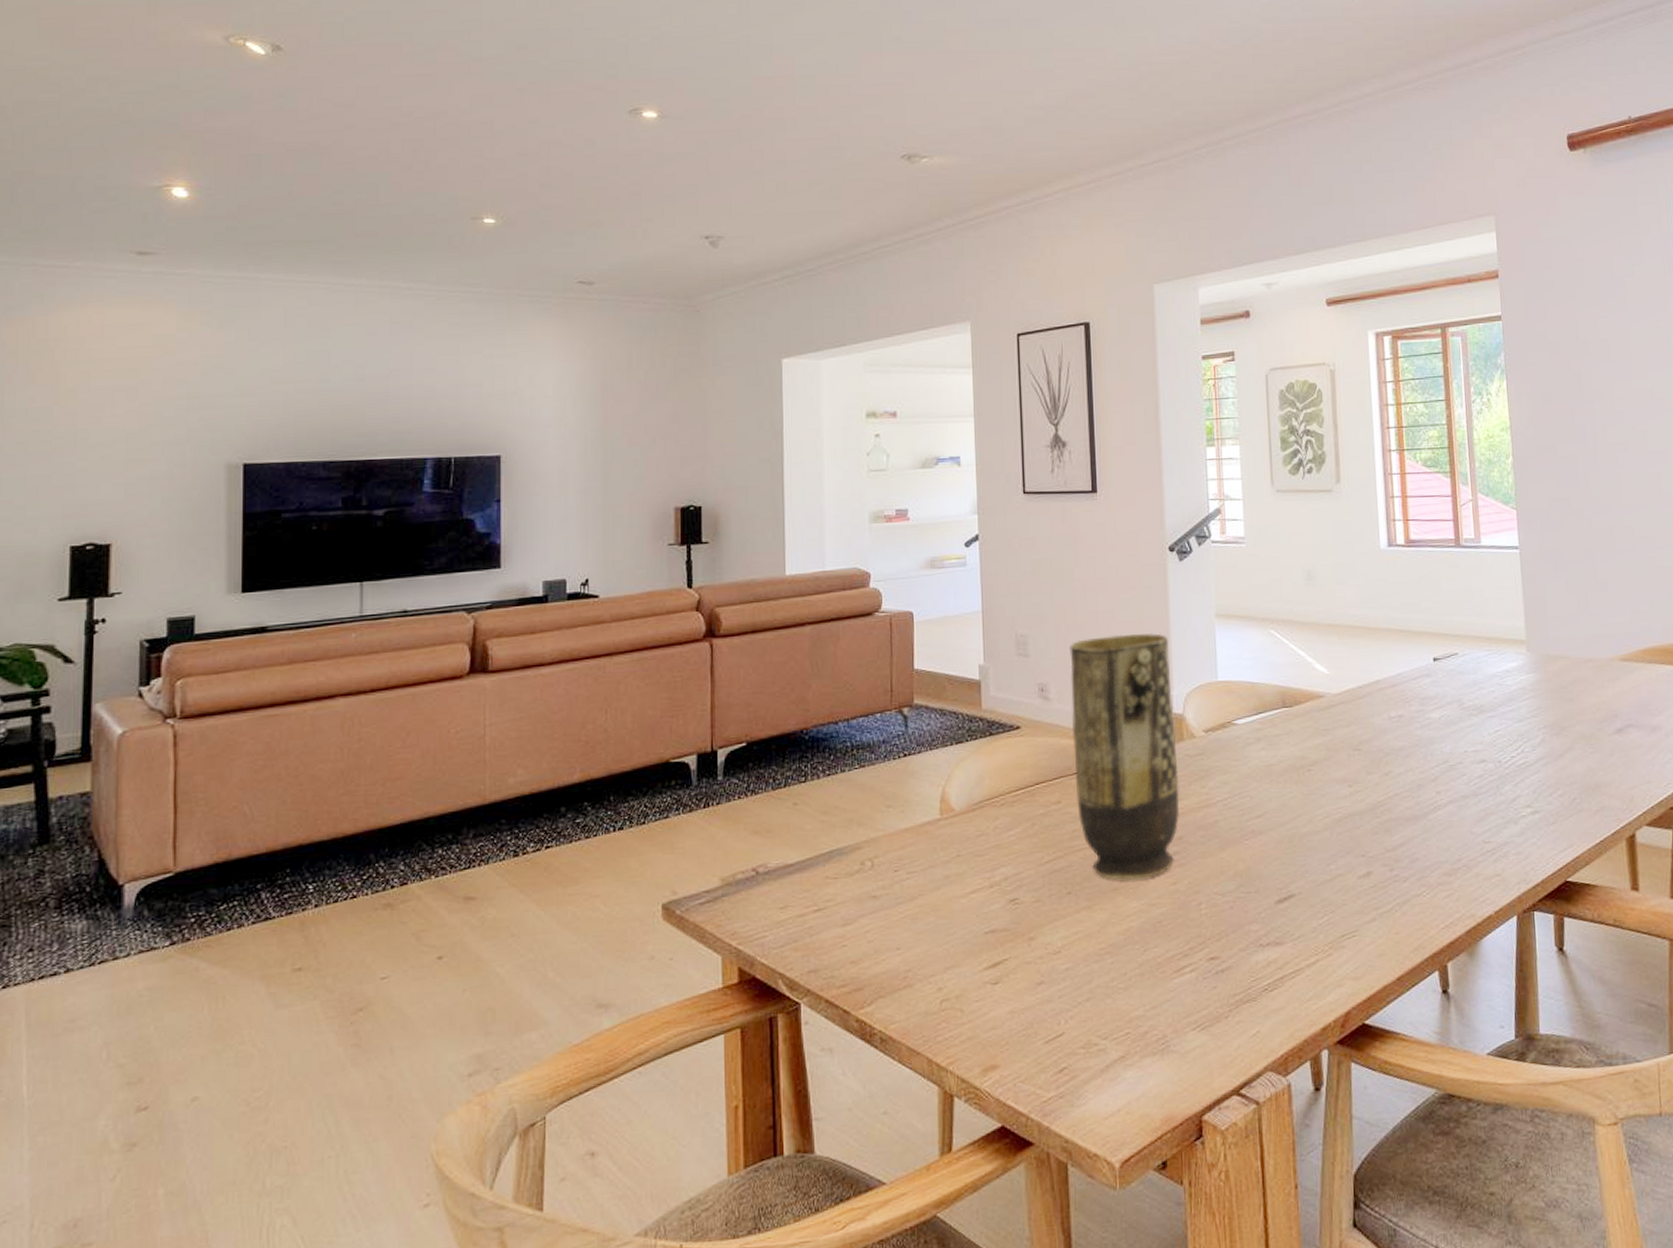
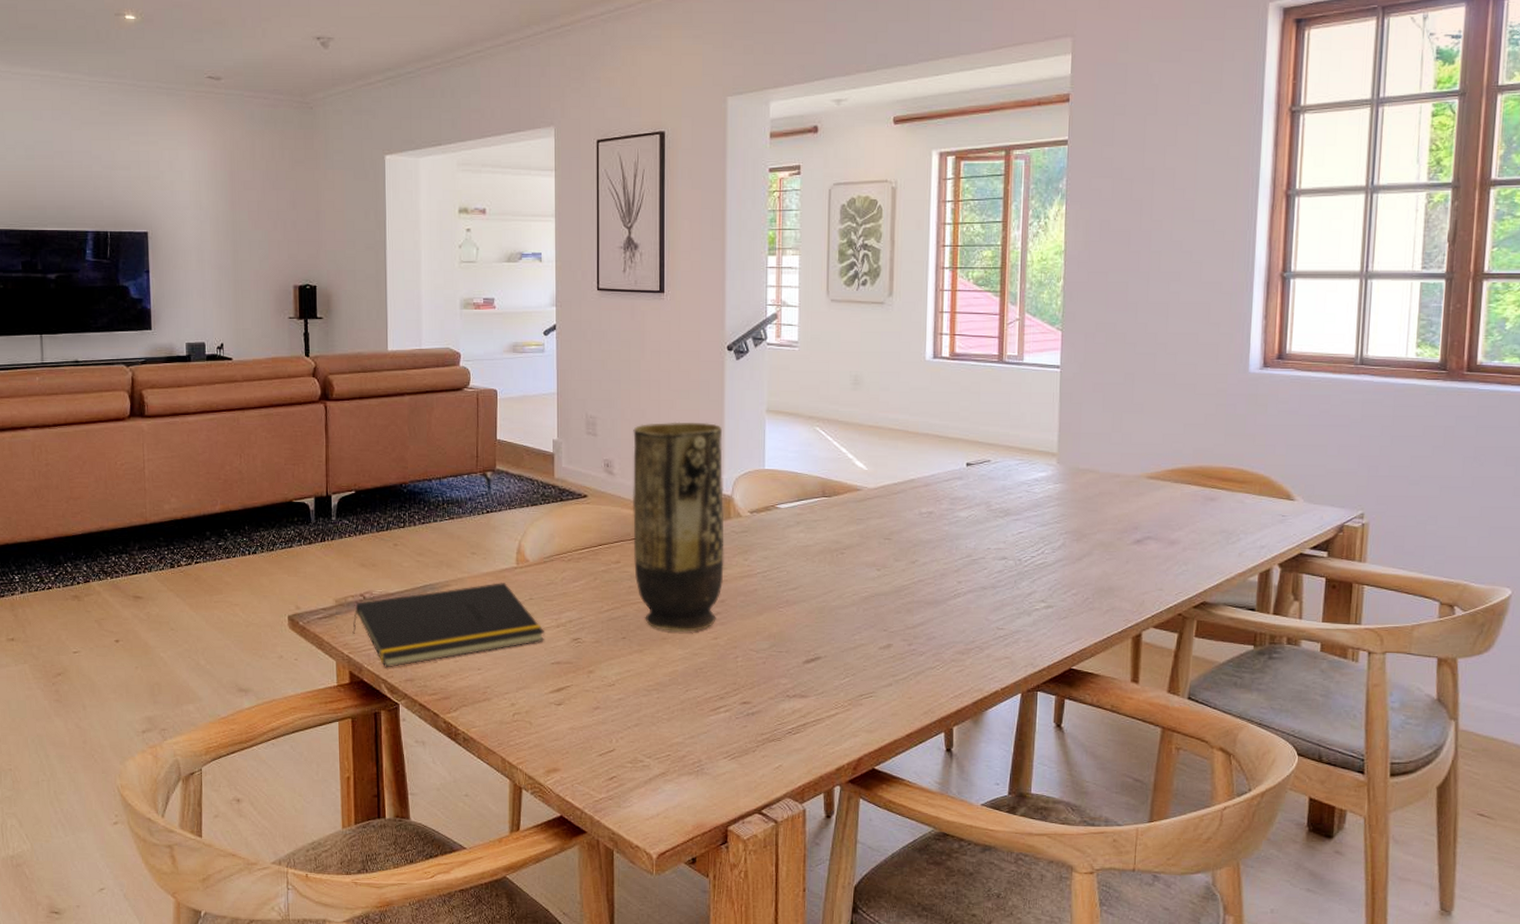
notepad: none [742,839,976,959] -> present [352,583,545,668]

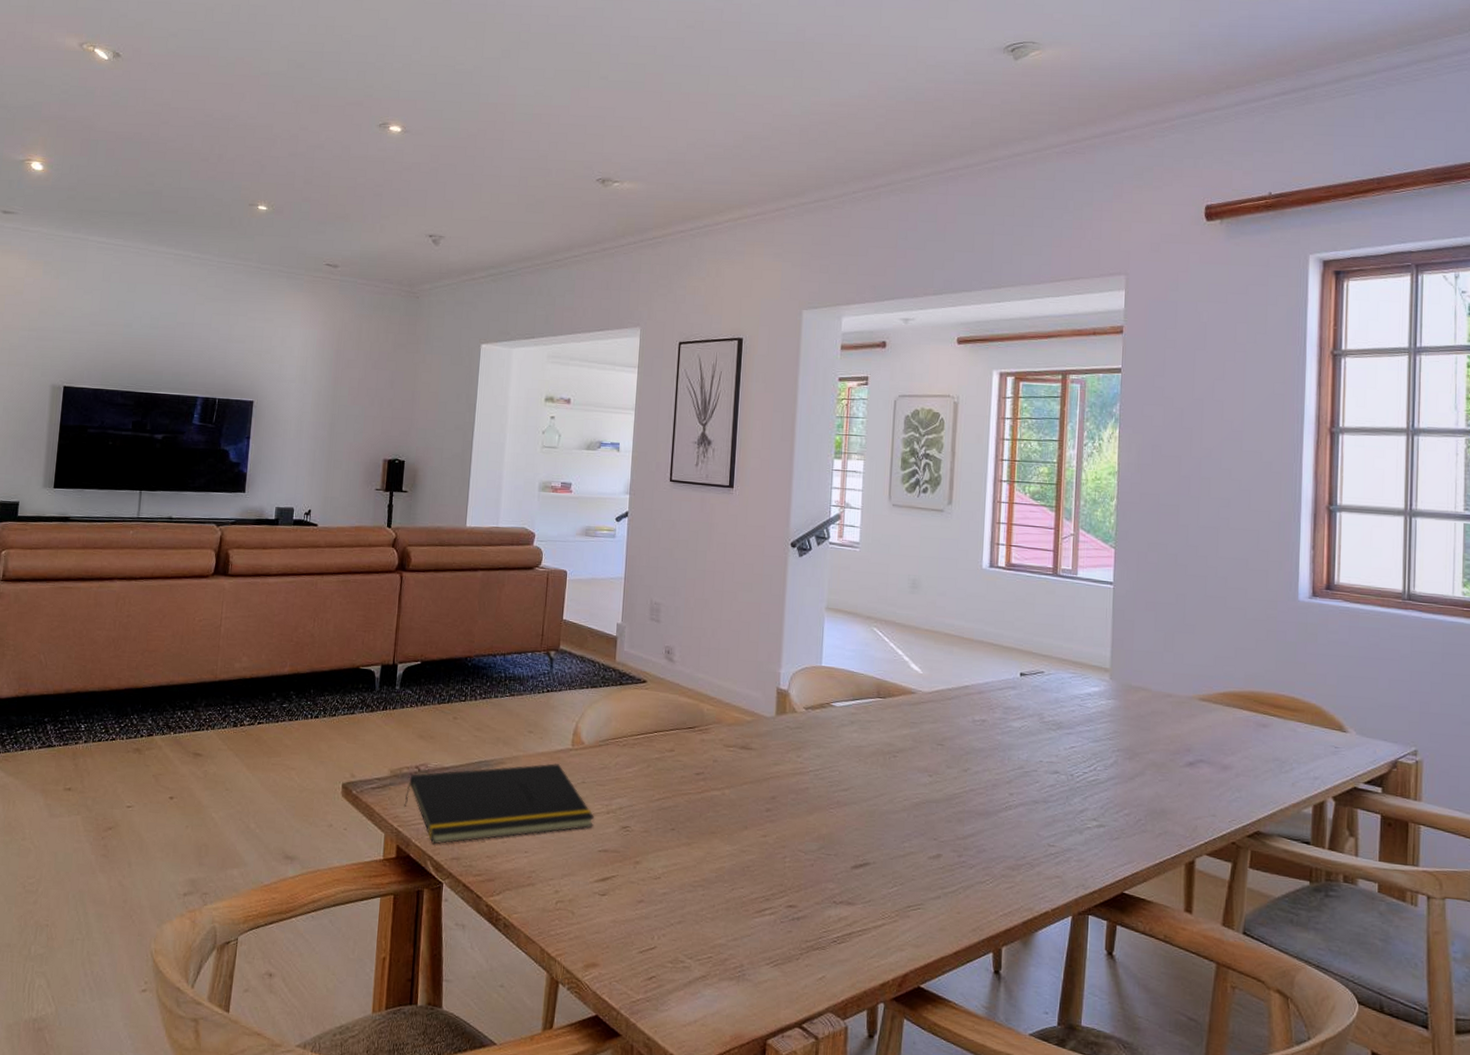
vase: present [632,422,725,632] -> none [687,613,782,827]

